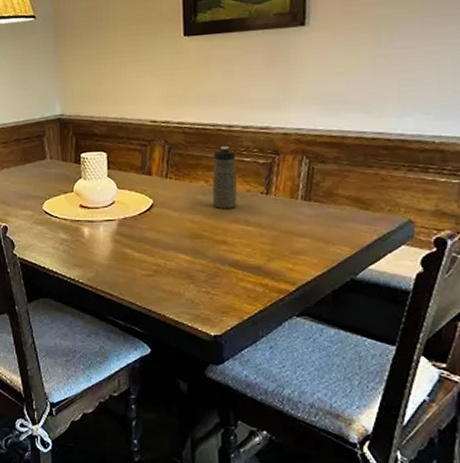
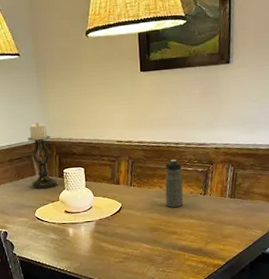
candle holder: none [38,95,74,177] -> present [27,122,59,190]

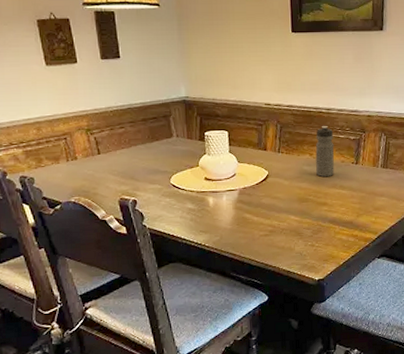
candle holder: present [27,122,59,190] -> none [164,79,199,154]

